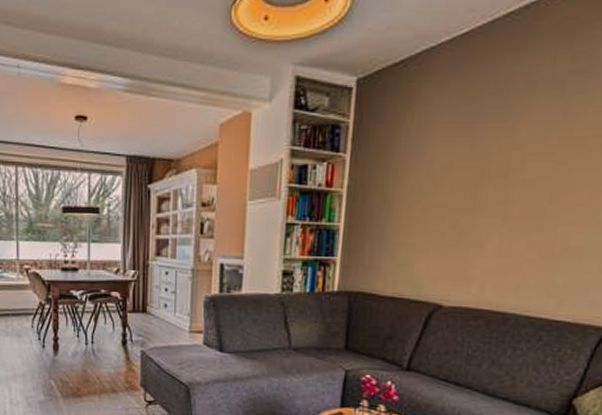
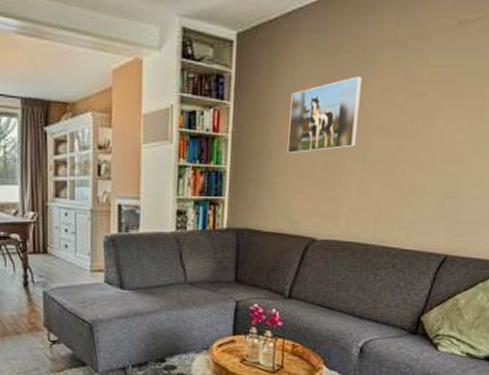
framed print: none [411,122,506,210] -> present [287,77,362,154]

